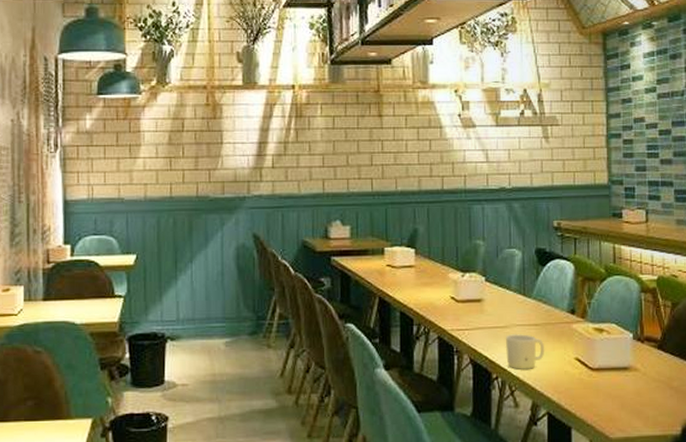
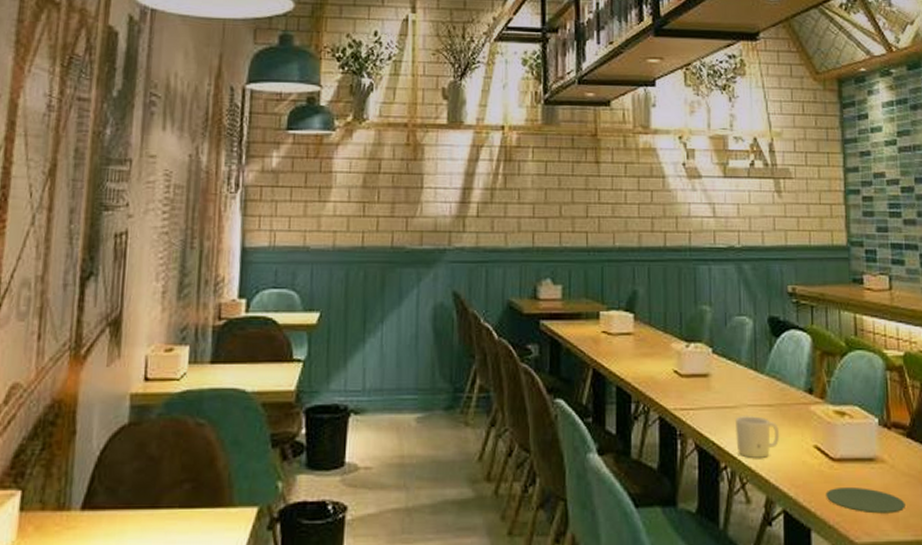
plate: none [585,392,655,414] -> present [826,488,905,514]

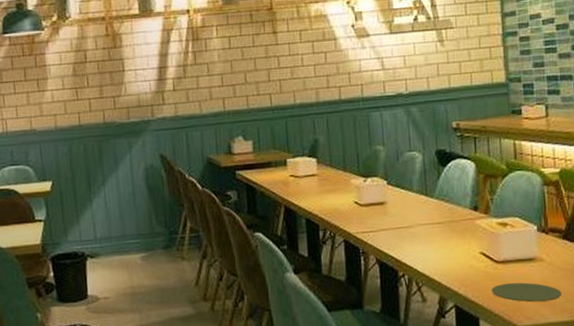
mug: present [735,415,780,459] -> none [410,232,450,267]

